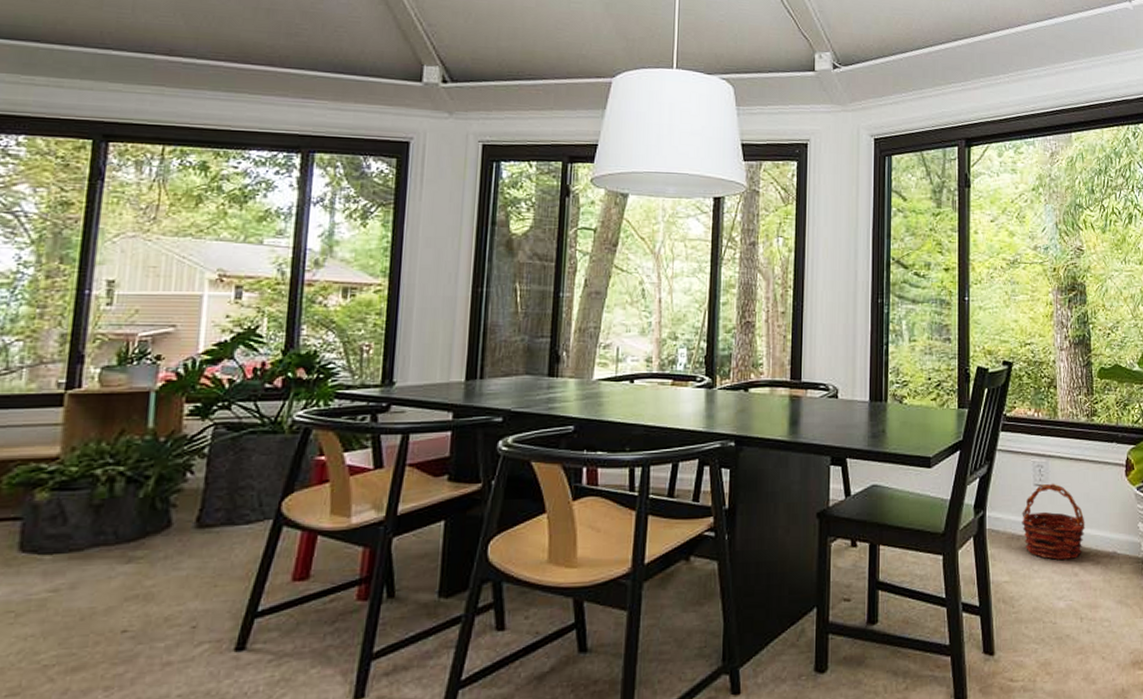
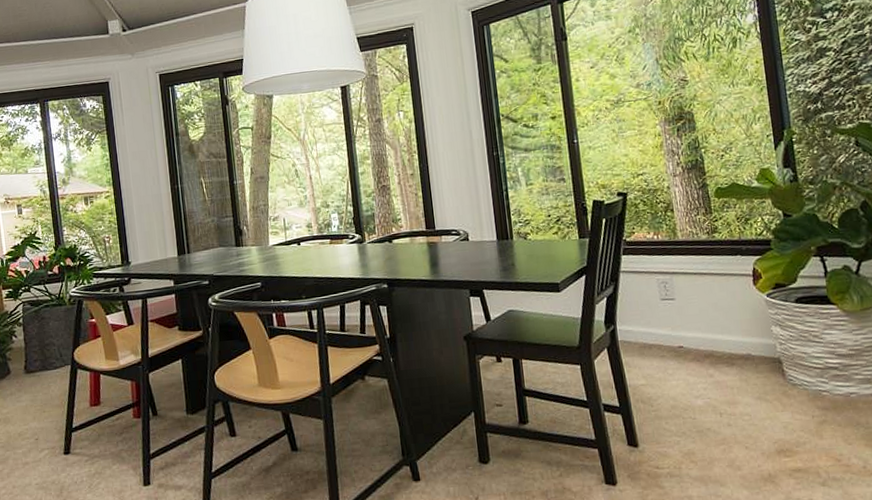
basket: present [1022,483,1085,560] -> none [651,296,716,364]

